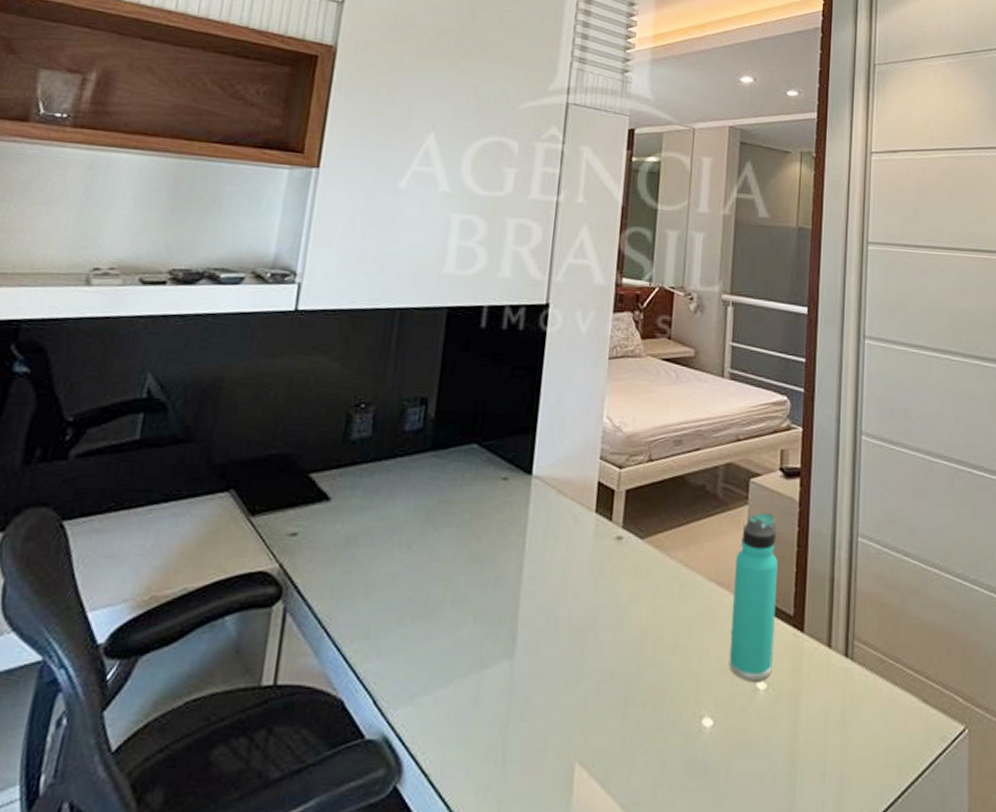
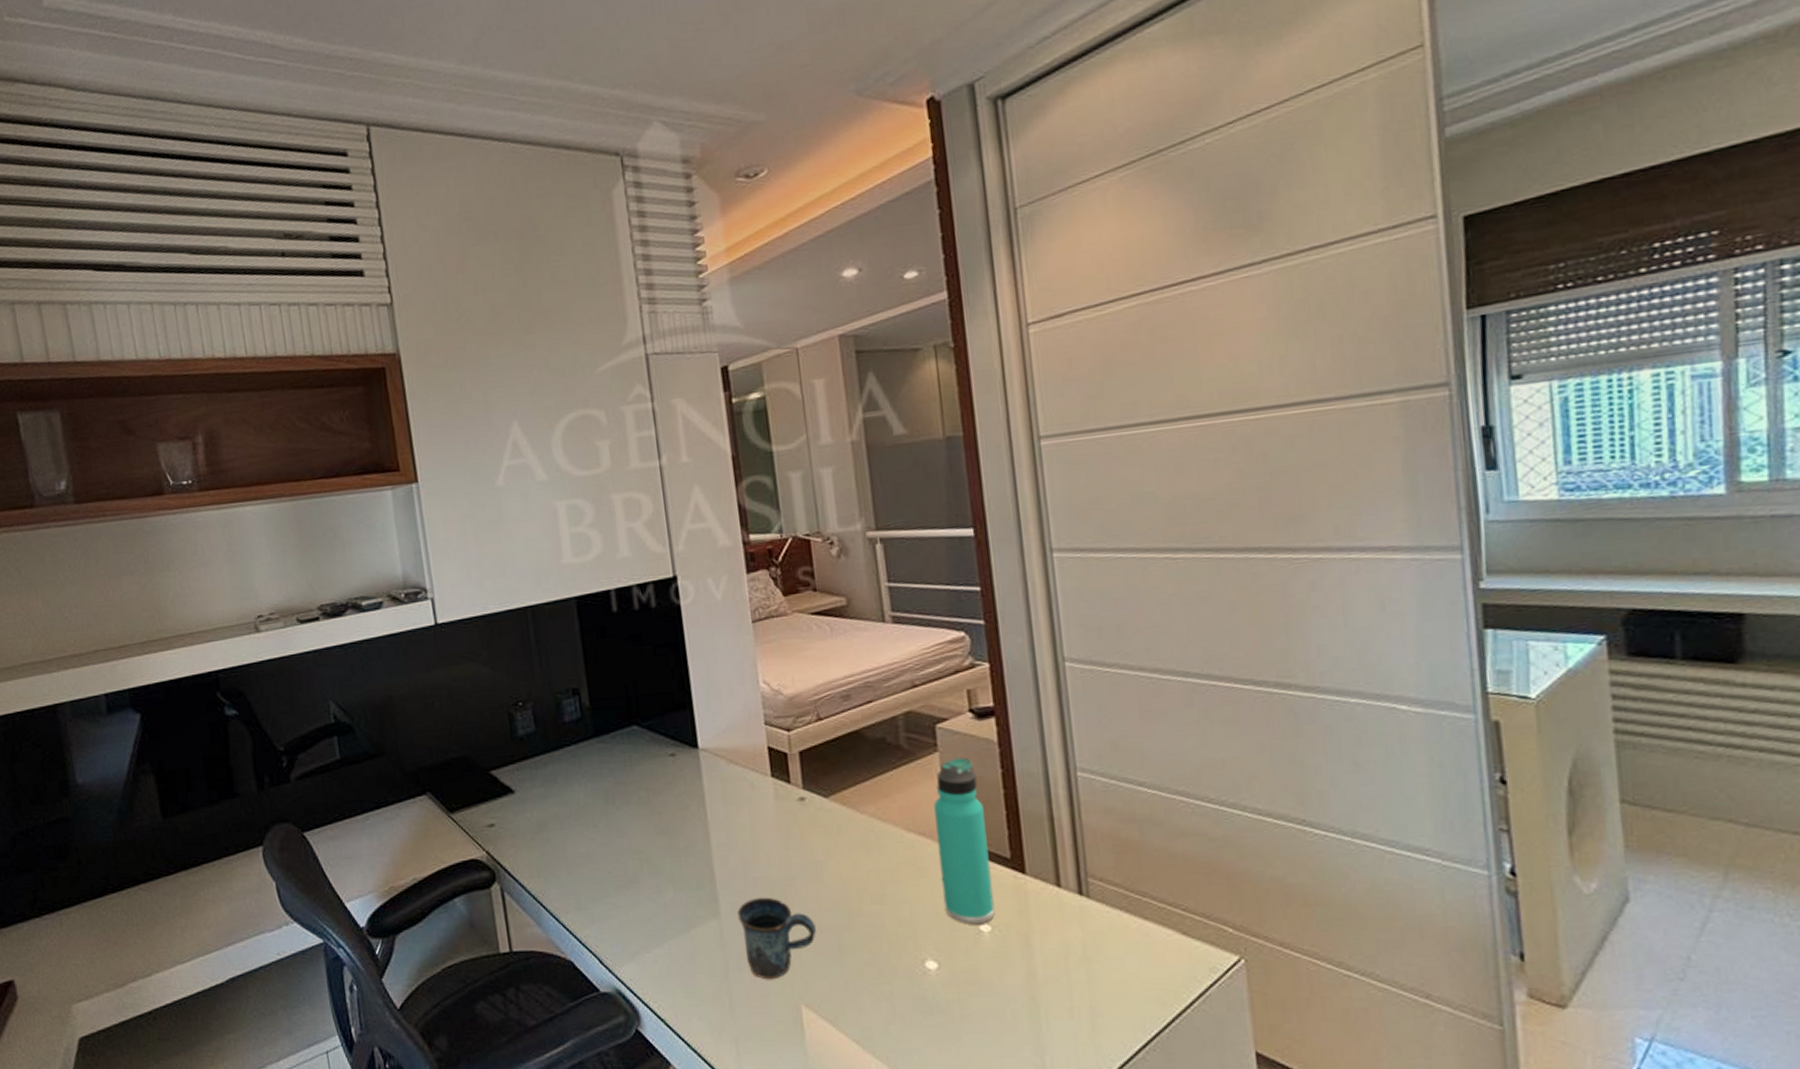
mug: none [531,639,607,732] -> present [737,897,816,980]

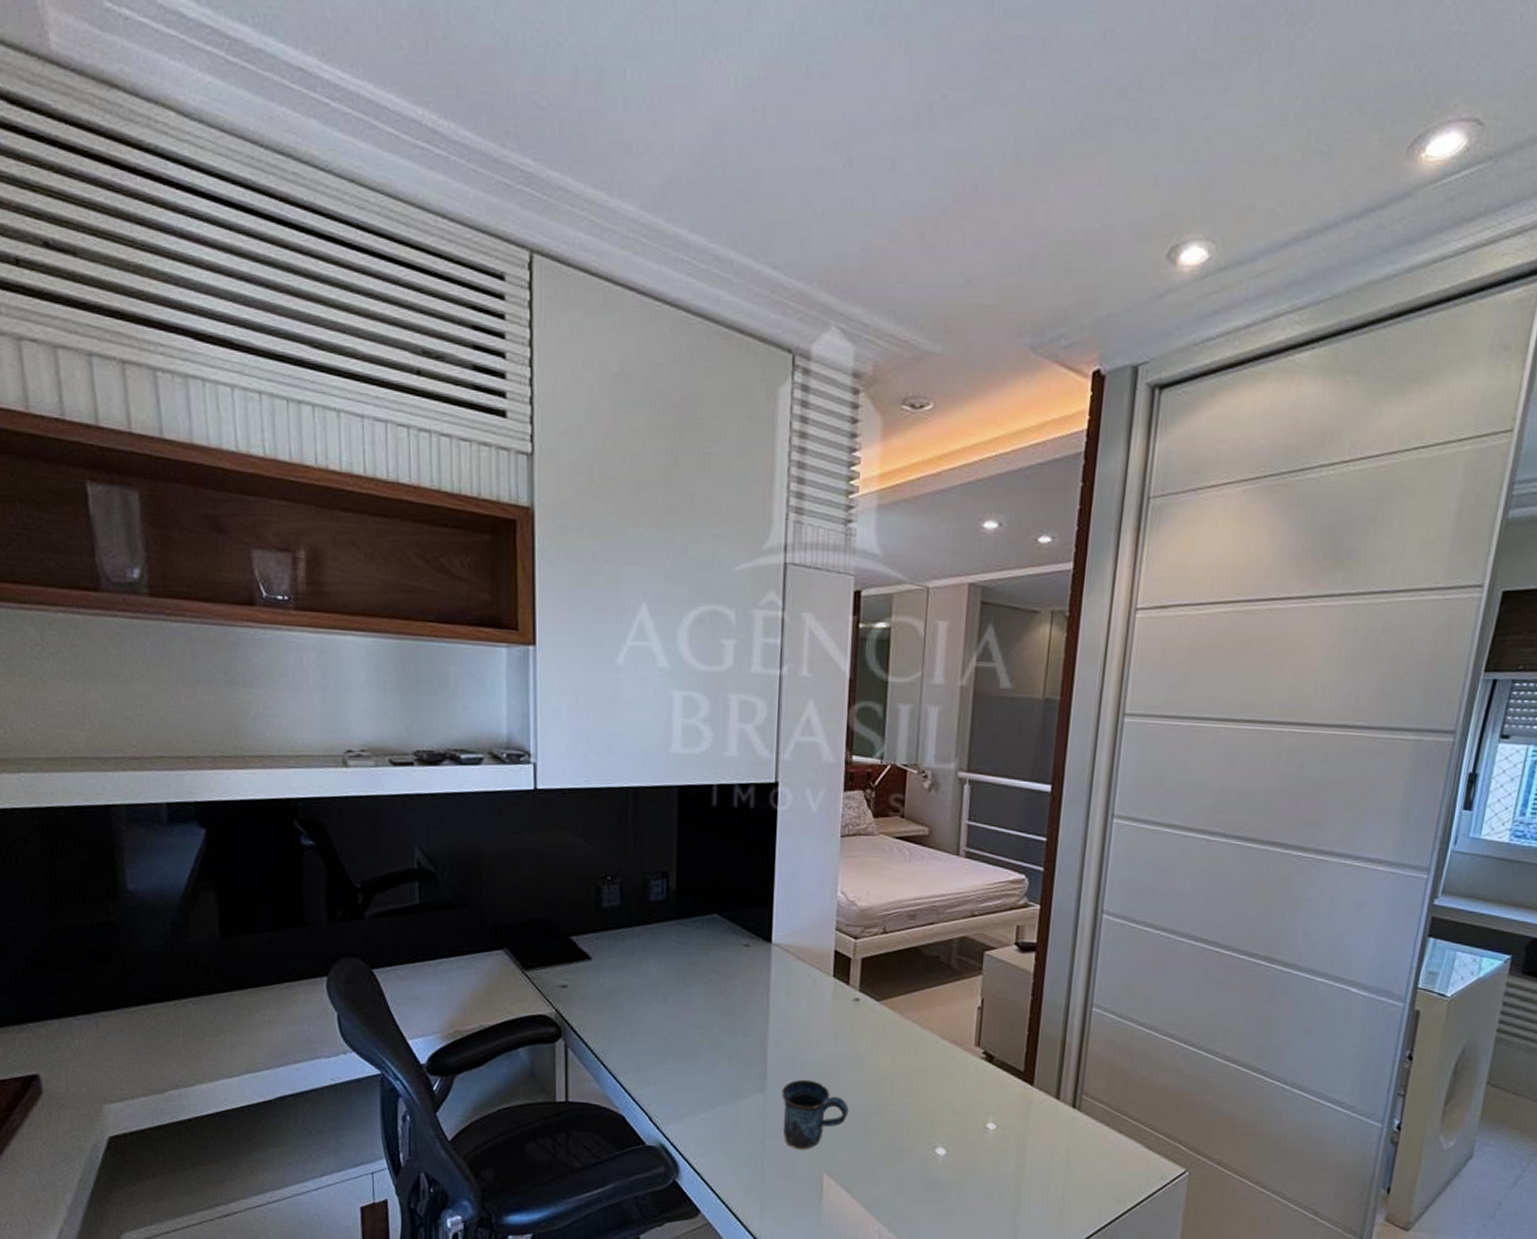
thermos bottle: present [934,757,995,925] -> none [960,982,1010,1123]

